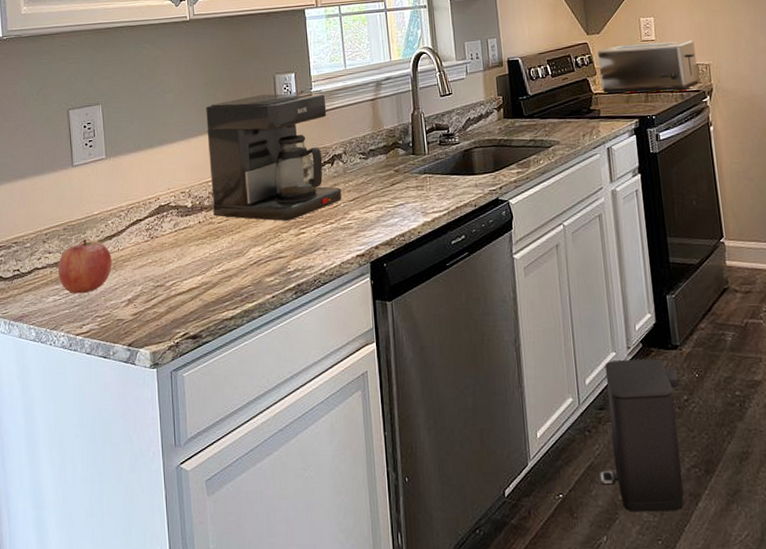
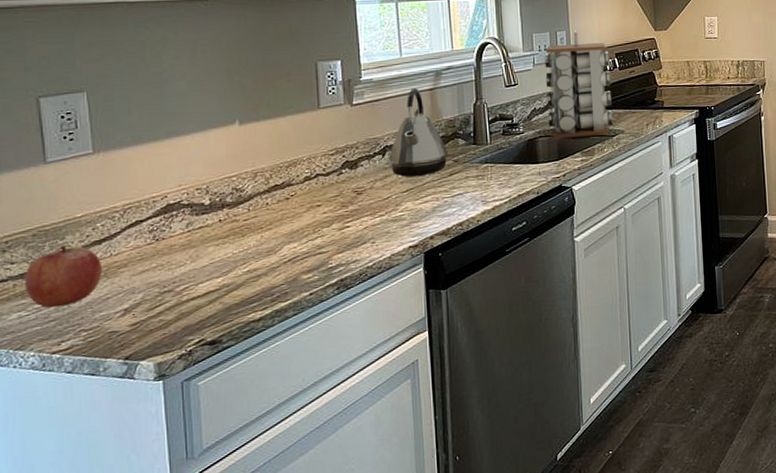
coffee maker: present [206,92,342,221] -> none [229,81,393,216]
kettle: none [337,98,389,186] -> present [389,87,448,177]
spice rack: none [476,36,548,150] -> present [544,29,613,139]
toaster: present [597,40,700,93] -> none [663,39,755,86]
pedal bin: present [600,358,684,512] -> none [647,322,722,458]

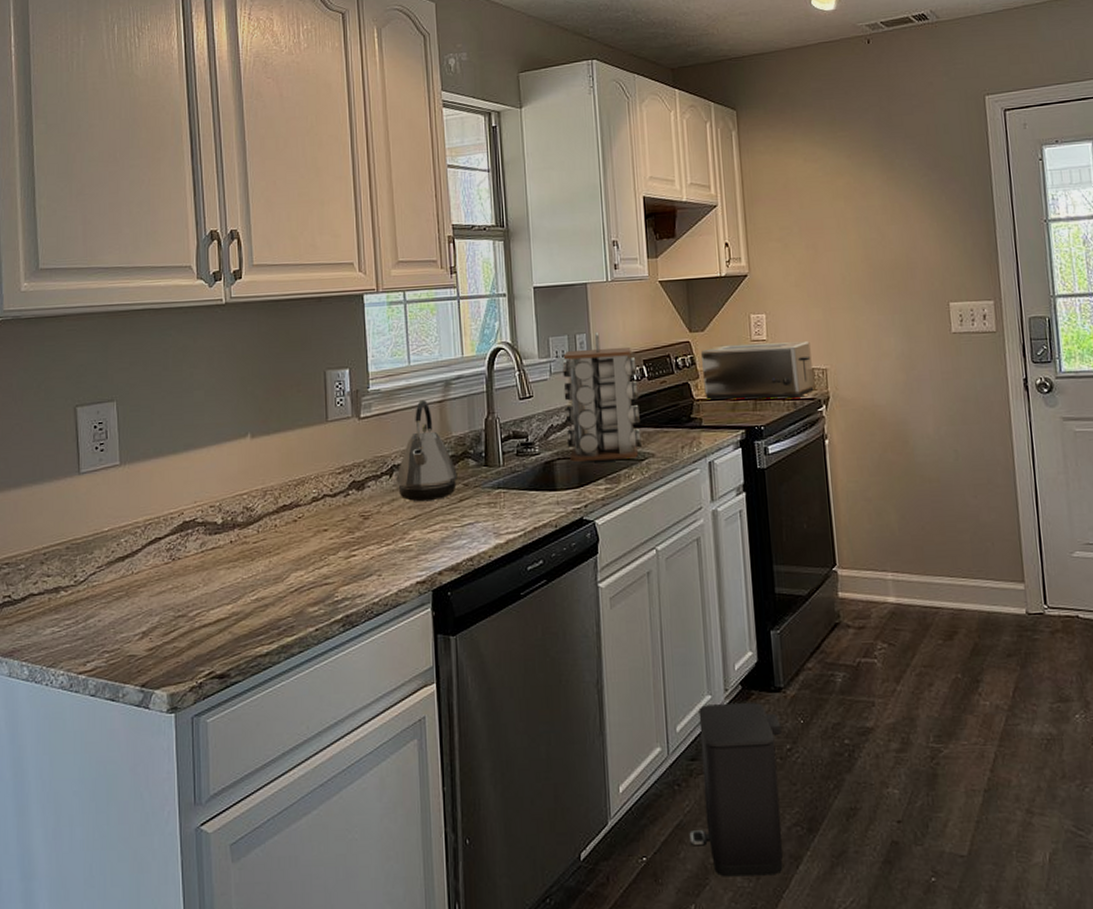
fruit: present [24,245,102,308] -> none [58,559,124,625]
pedal bin: none [647,322,722,458] -> present [689,702,784,877]
toaster: none [663,39,755,86] -> present [700,341,815,400]

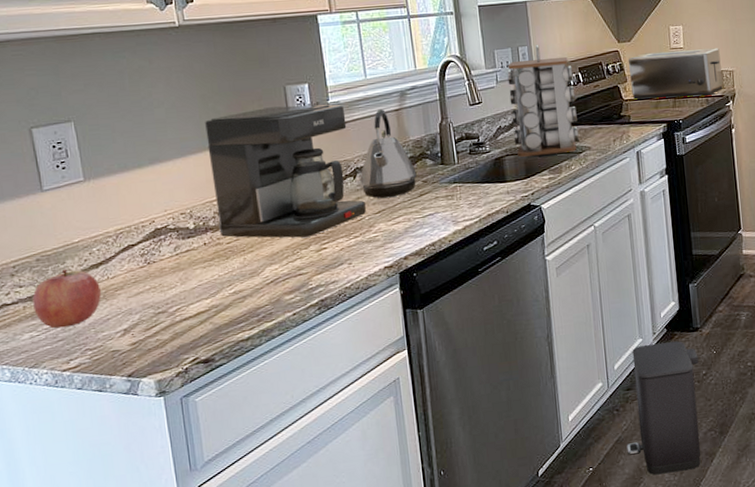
fruit: none [58,559,124,625] -> present [32,269,101,329]
coffee maker: none [242,391,400,542] -> present [205,104,366,238]

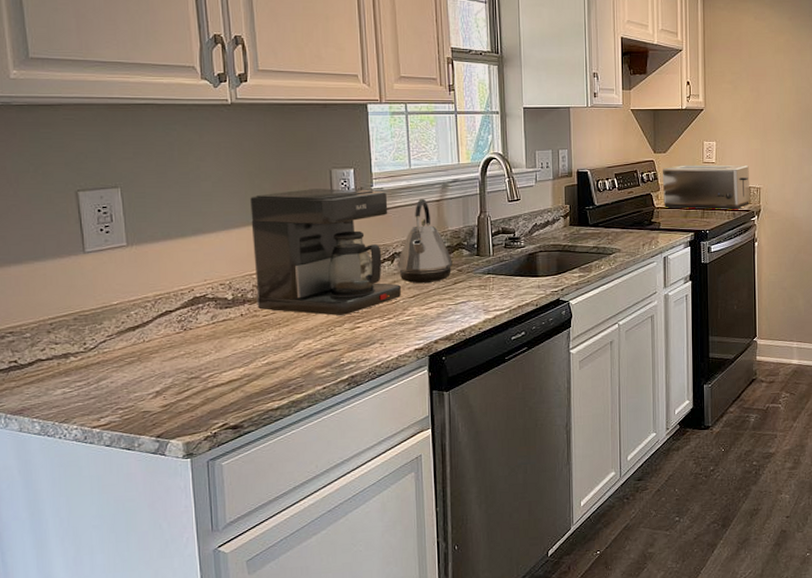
fruit: present [32,269,101,329] -> none [67,329,136,386]
spice rack: present [507,44,579,157] -> none [546,148,610,255]
pedal bin: present [626,341,701,475] -> none [634,437,707,562]

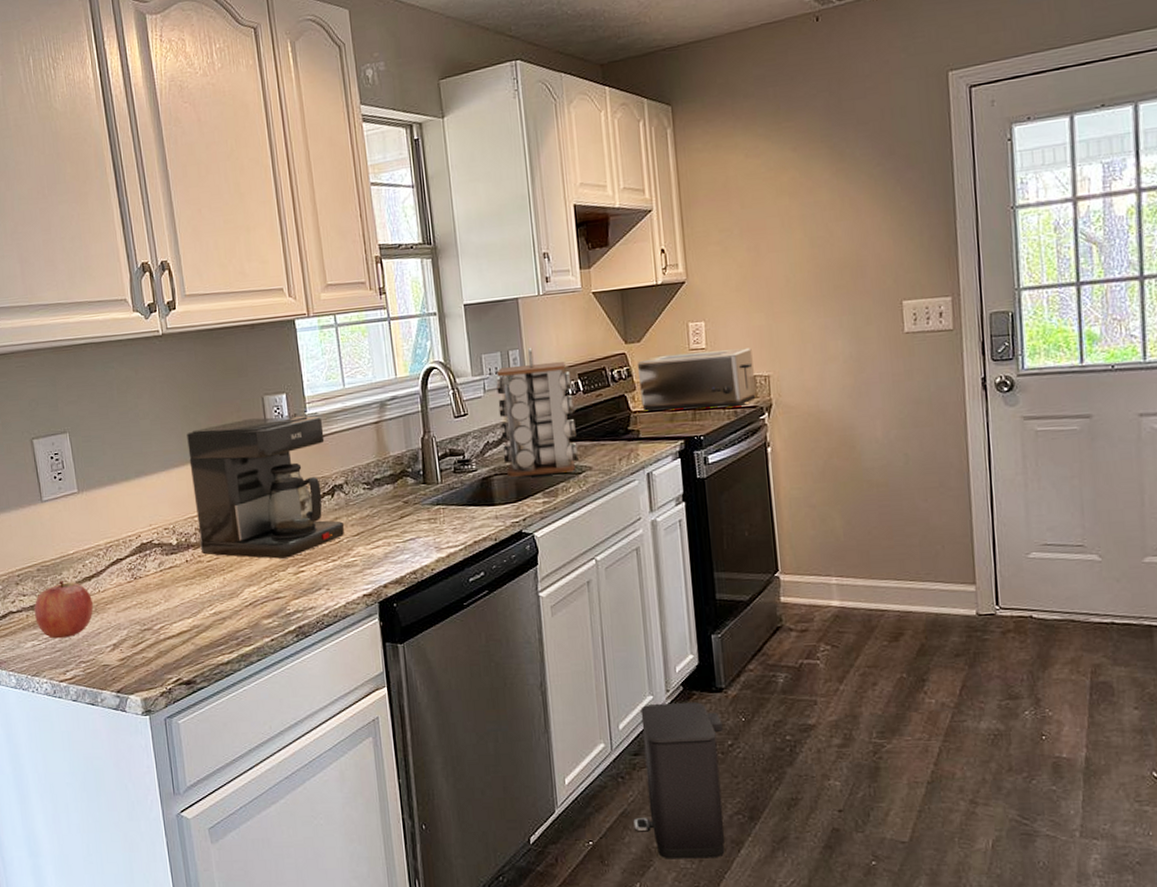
fruit: none [67,329,136,386] -> present [34,580,93,639]
kettle: present [397,198,453,283] -> none [338,421,397,519]
spice rack: none [546,148,610,255] -> present [496,347,579,477]
pedal bin: none [634,437,707,562] -> present [633,701,726,859]

